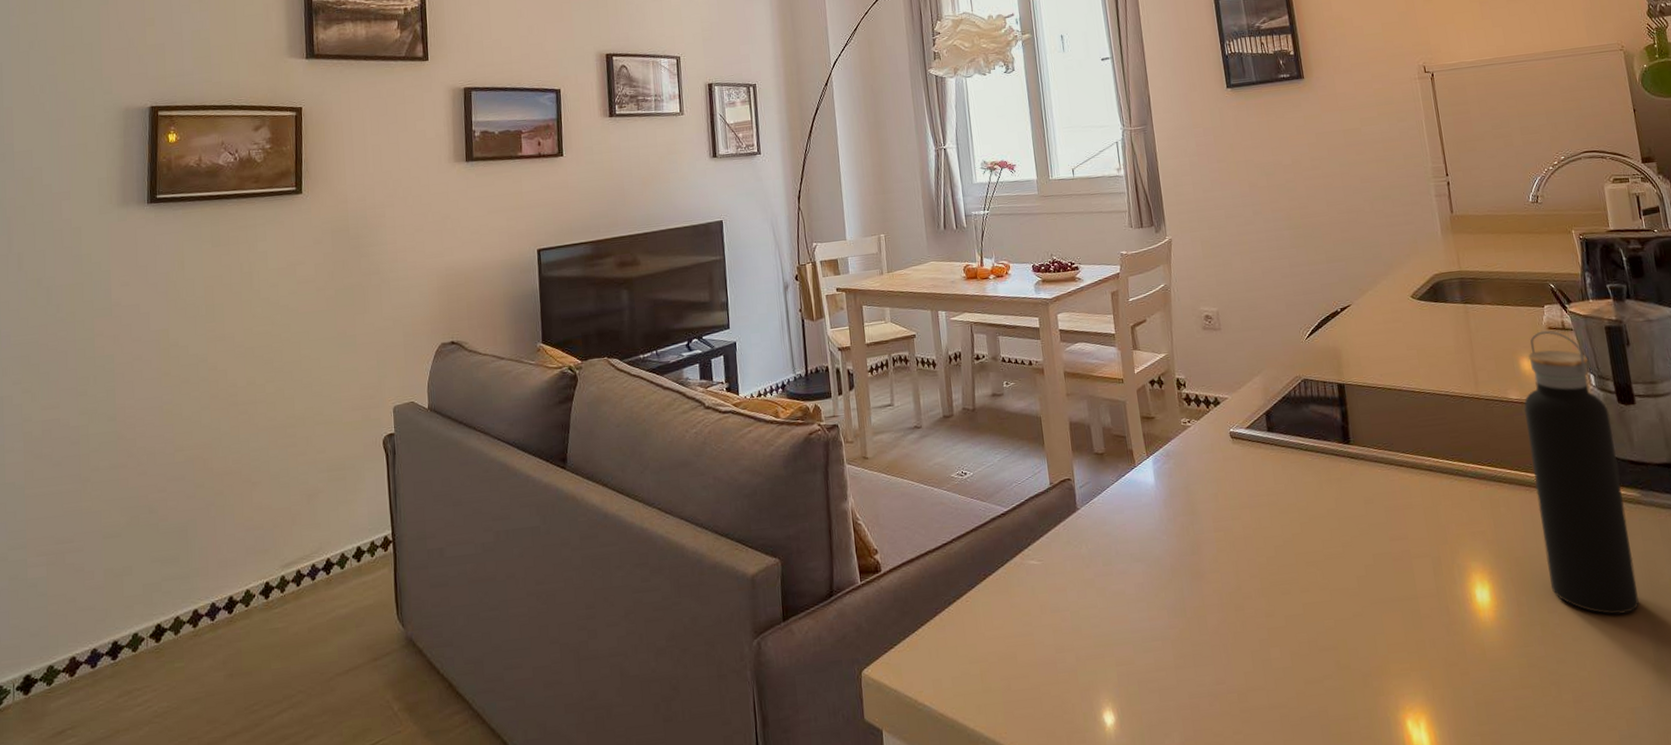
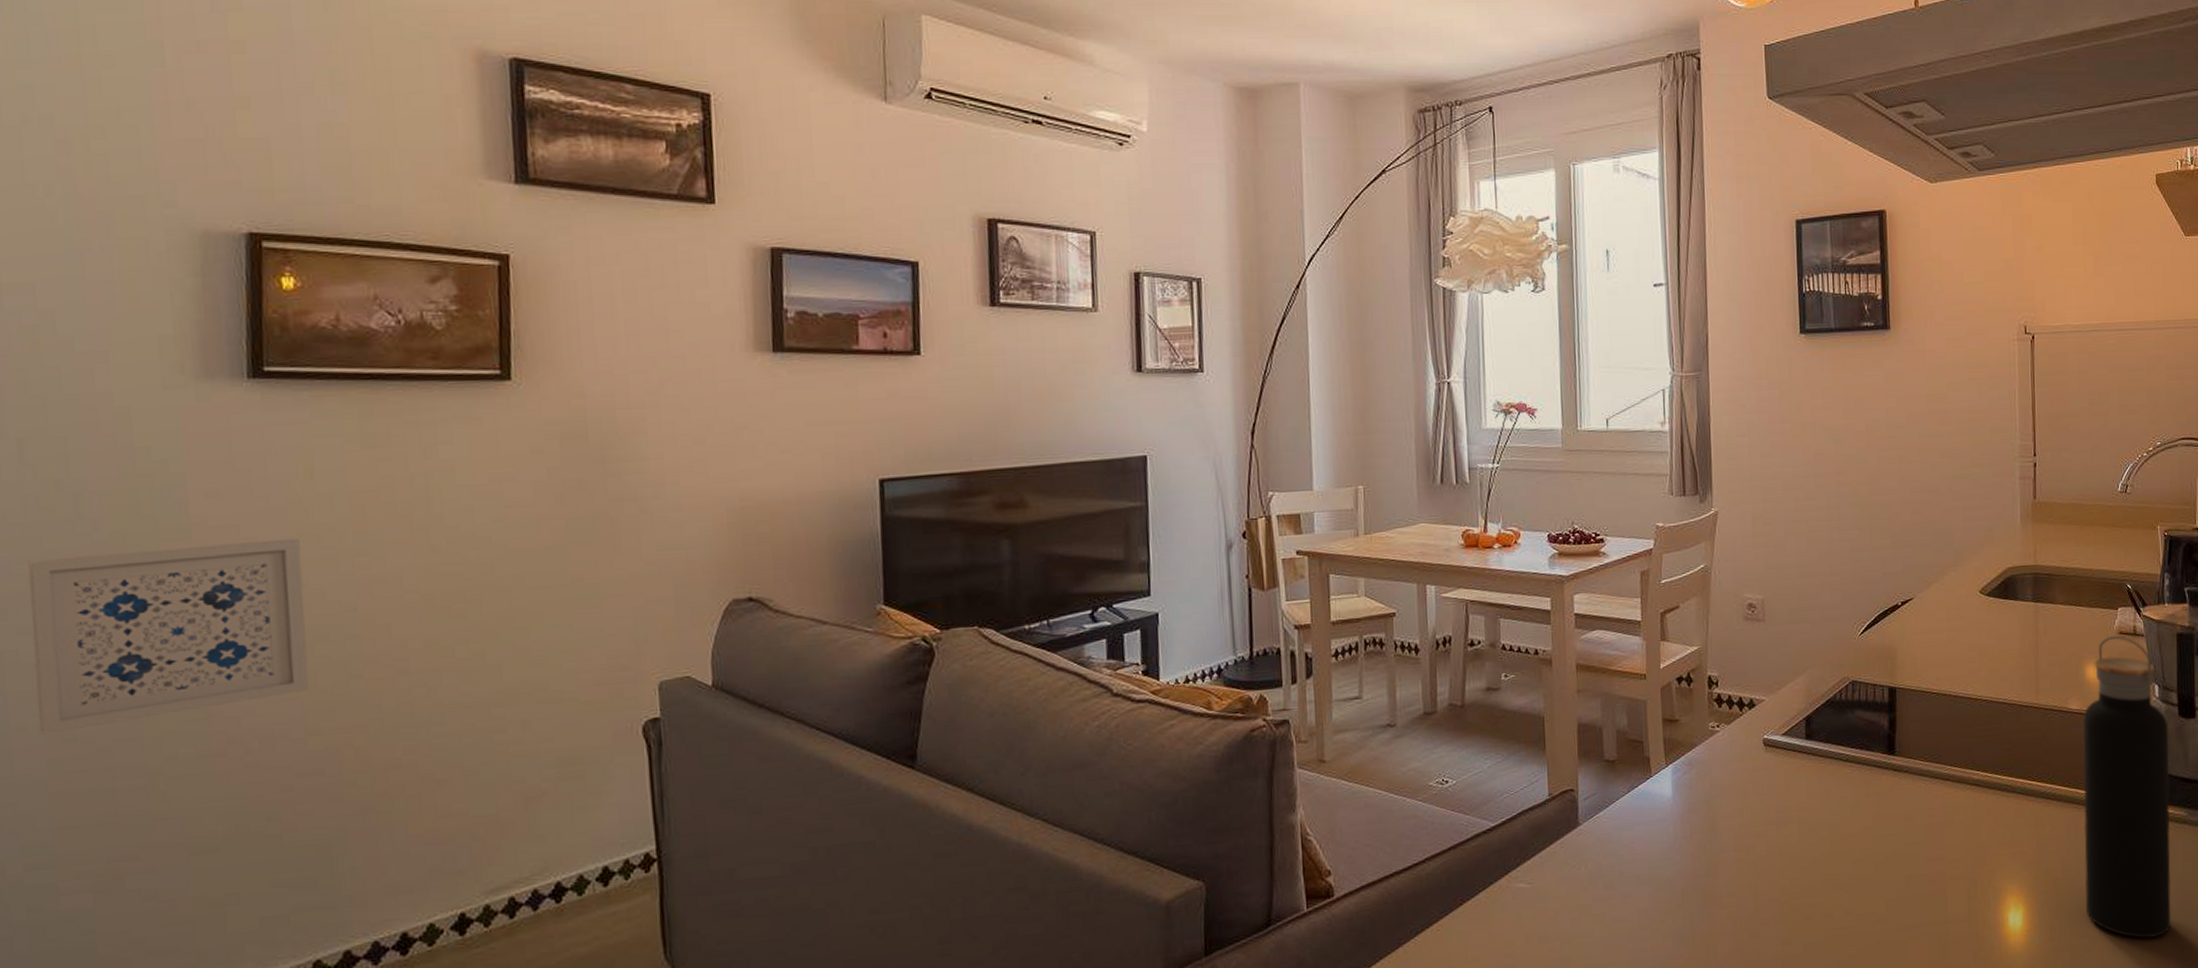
wall art: none [20,311,177,454] -> present [28,538,310,735]

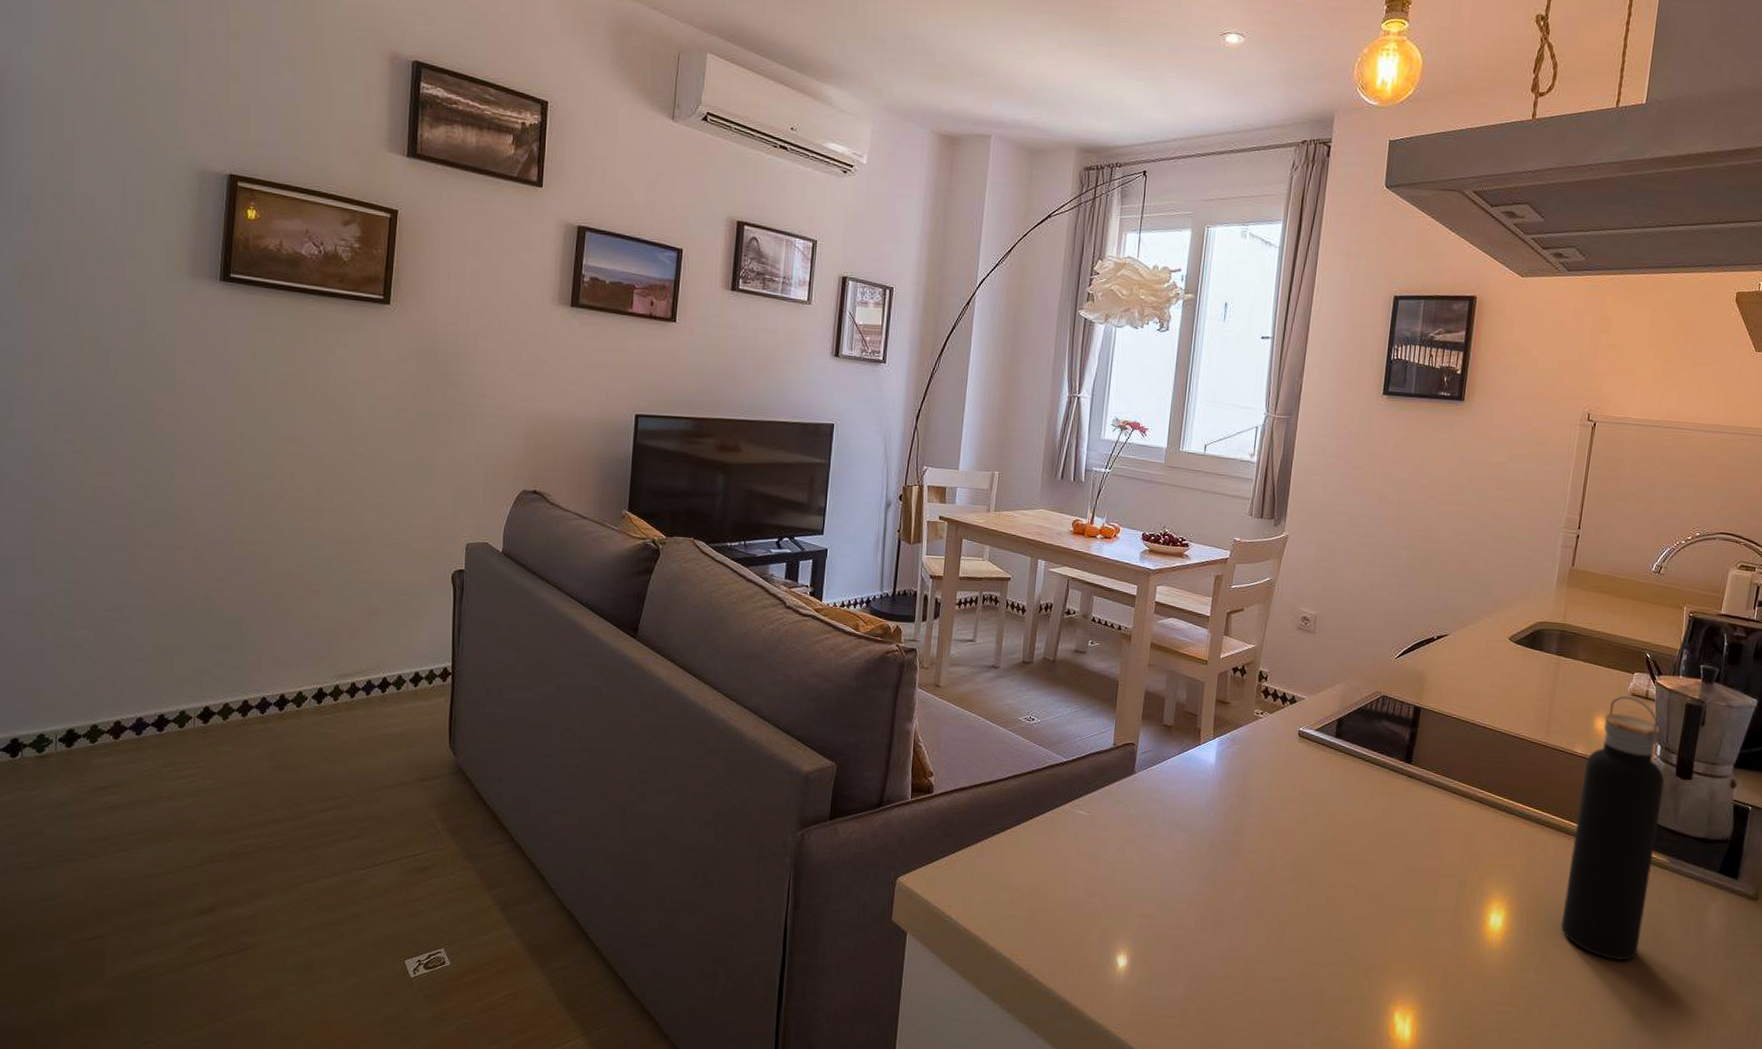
wall art: present [28,538,310,735] -> none [71,392,242,516]

